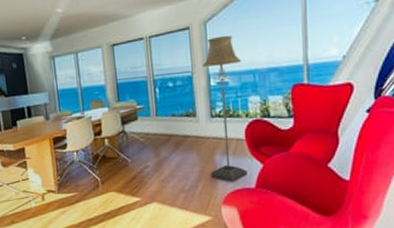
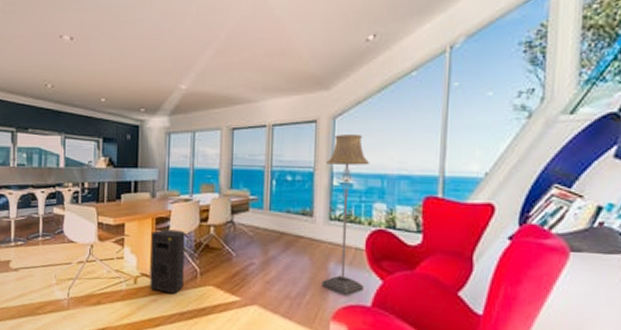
speaker: none [51,146,88,204] -> present [150,229,185,293]

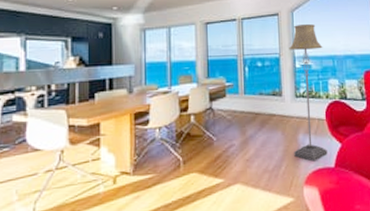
speaker: present [150,229,185,293] -> none [130,122,167,188]

